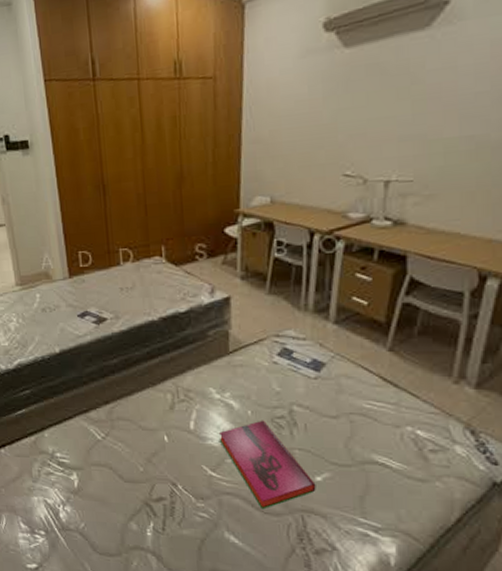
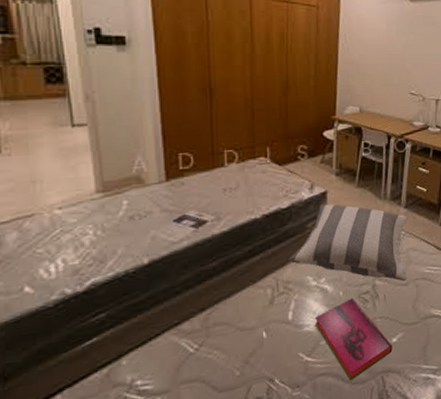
pillow: none [188,311,339,412] -> present [288,204,408,281]

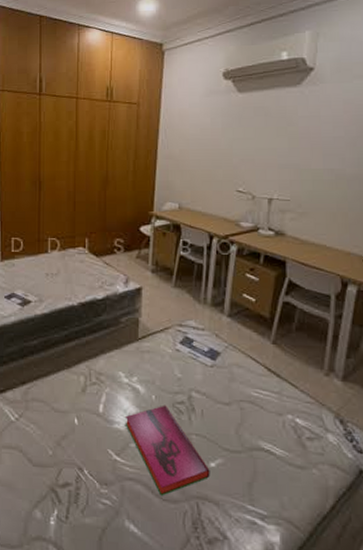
pillow: present [288,204,408,281] -> none [101,300,232,399]

